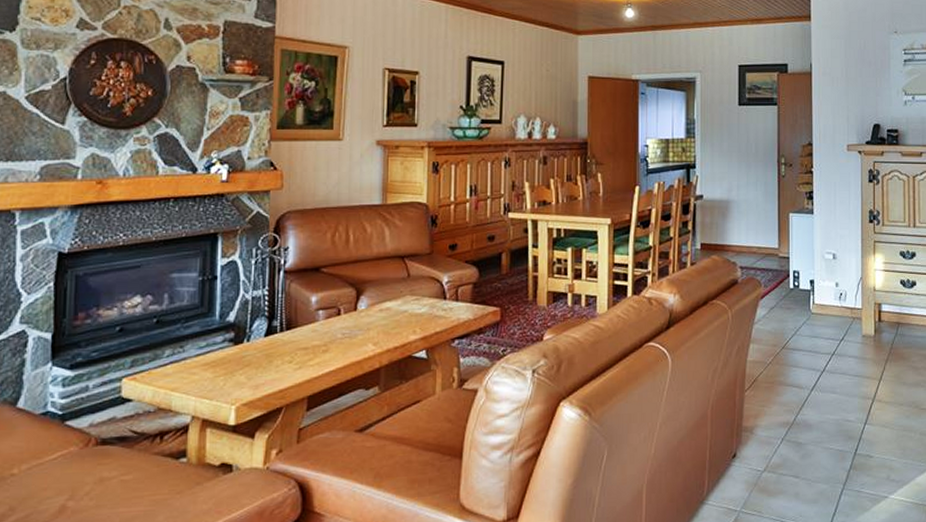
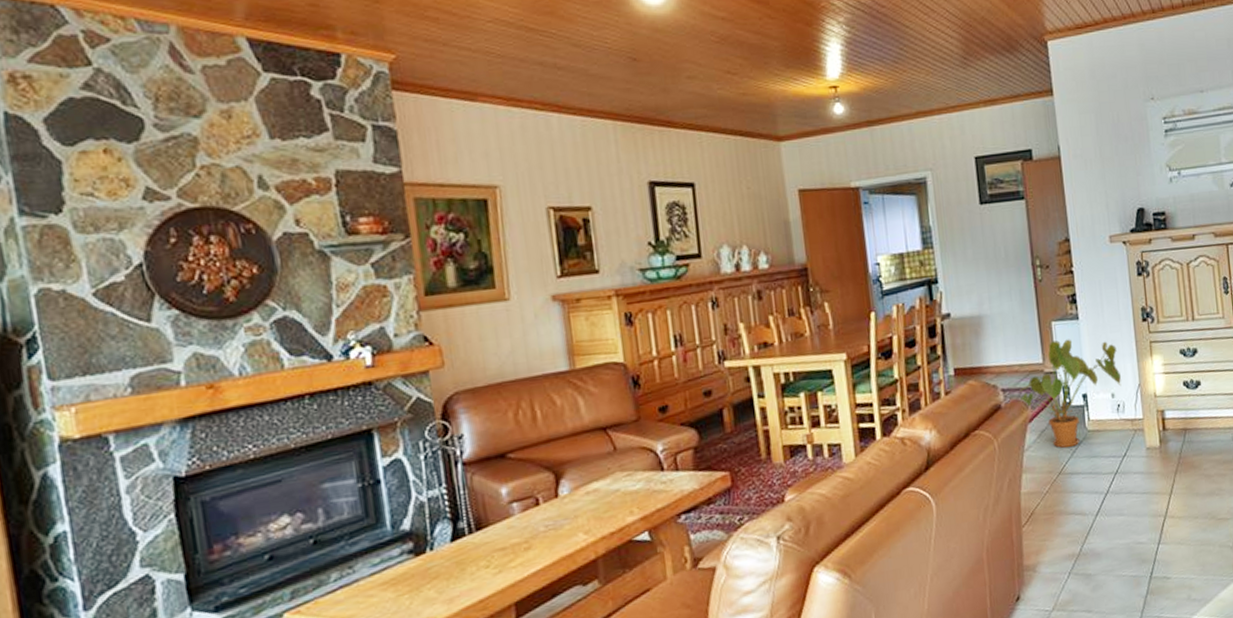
house plant: none [753,230,845,326] -> present [1018,339,1121,449]

